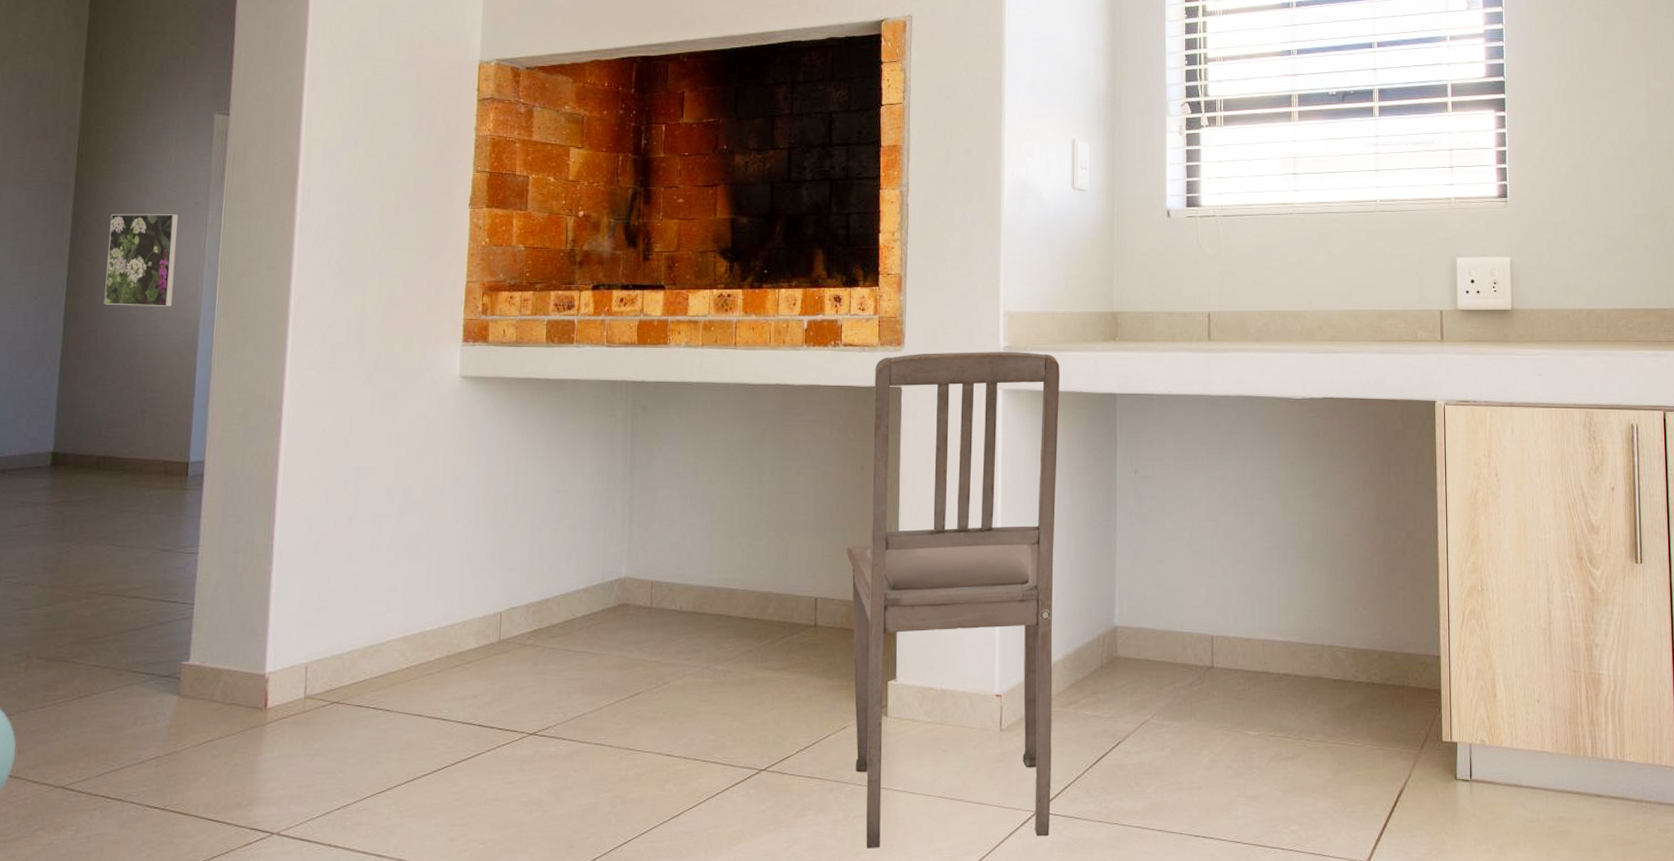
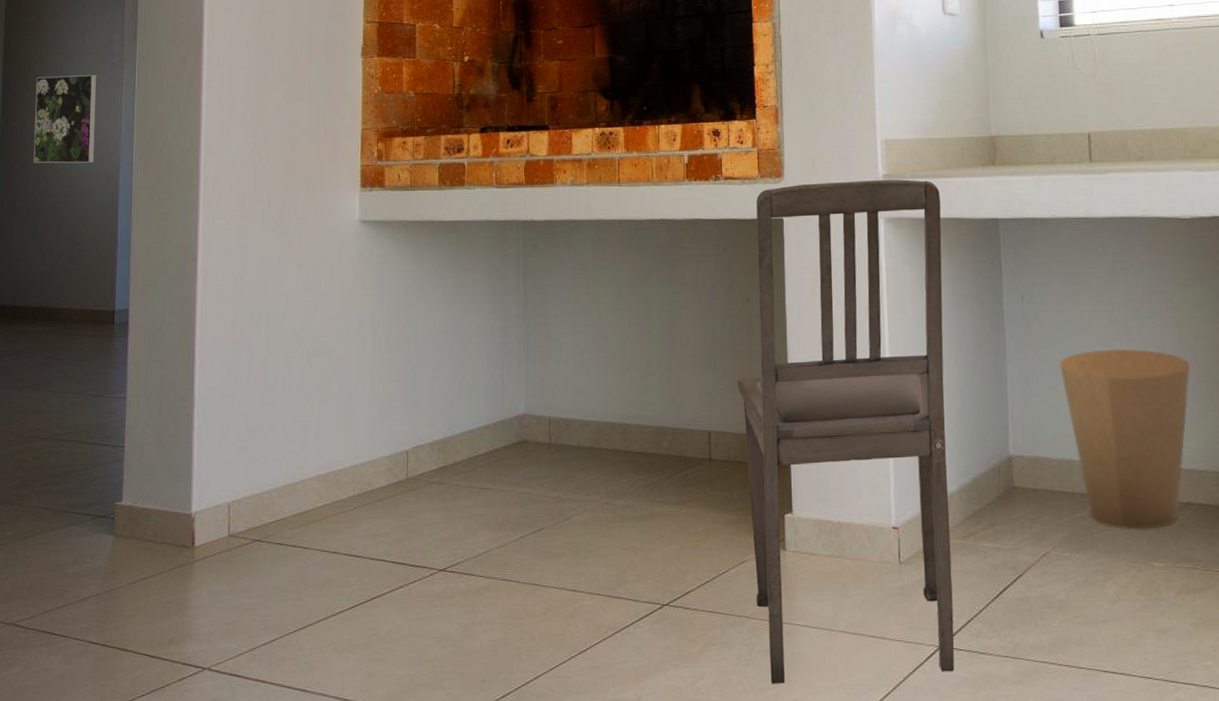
trash can: none [1167,525,1294,699] -> present [1059,349,1190,530]

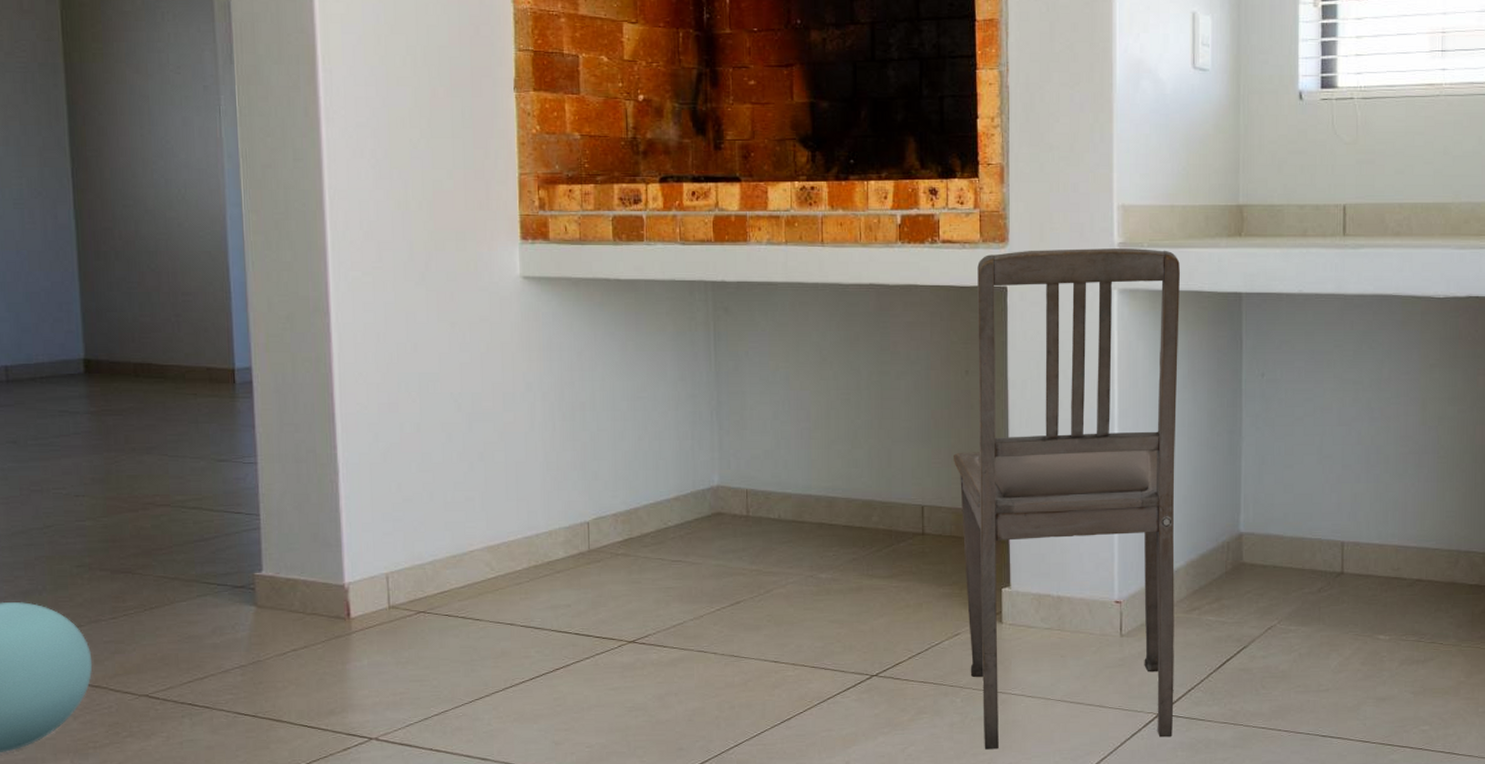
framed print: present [33,75,97,164] -> none [110,99,194,202]
trash can: present [1059,349,1190,530] -> none [1296,430,1432,605]

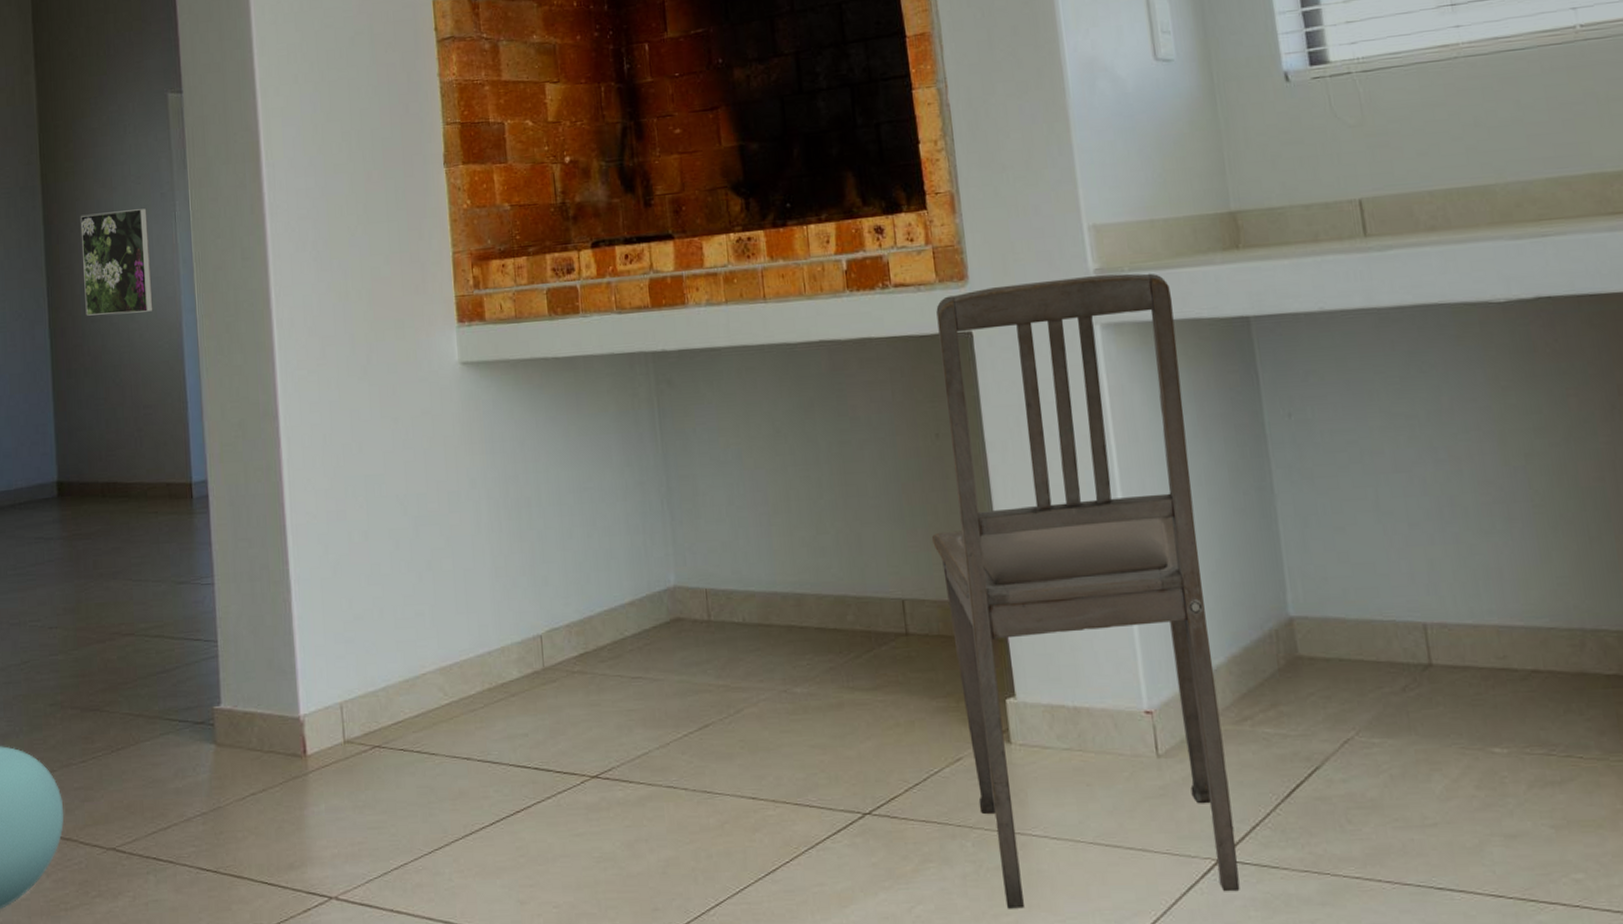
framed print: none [110,99,194,202] -> present [80,208,153,316]

